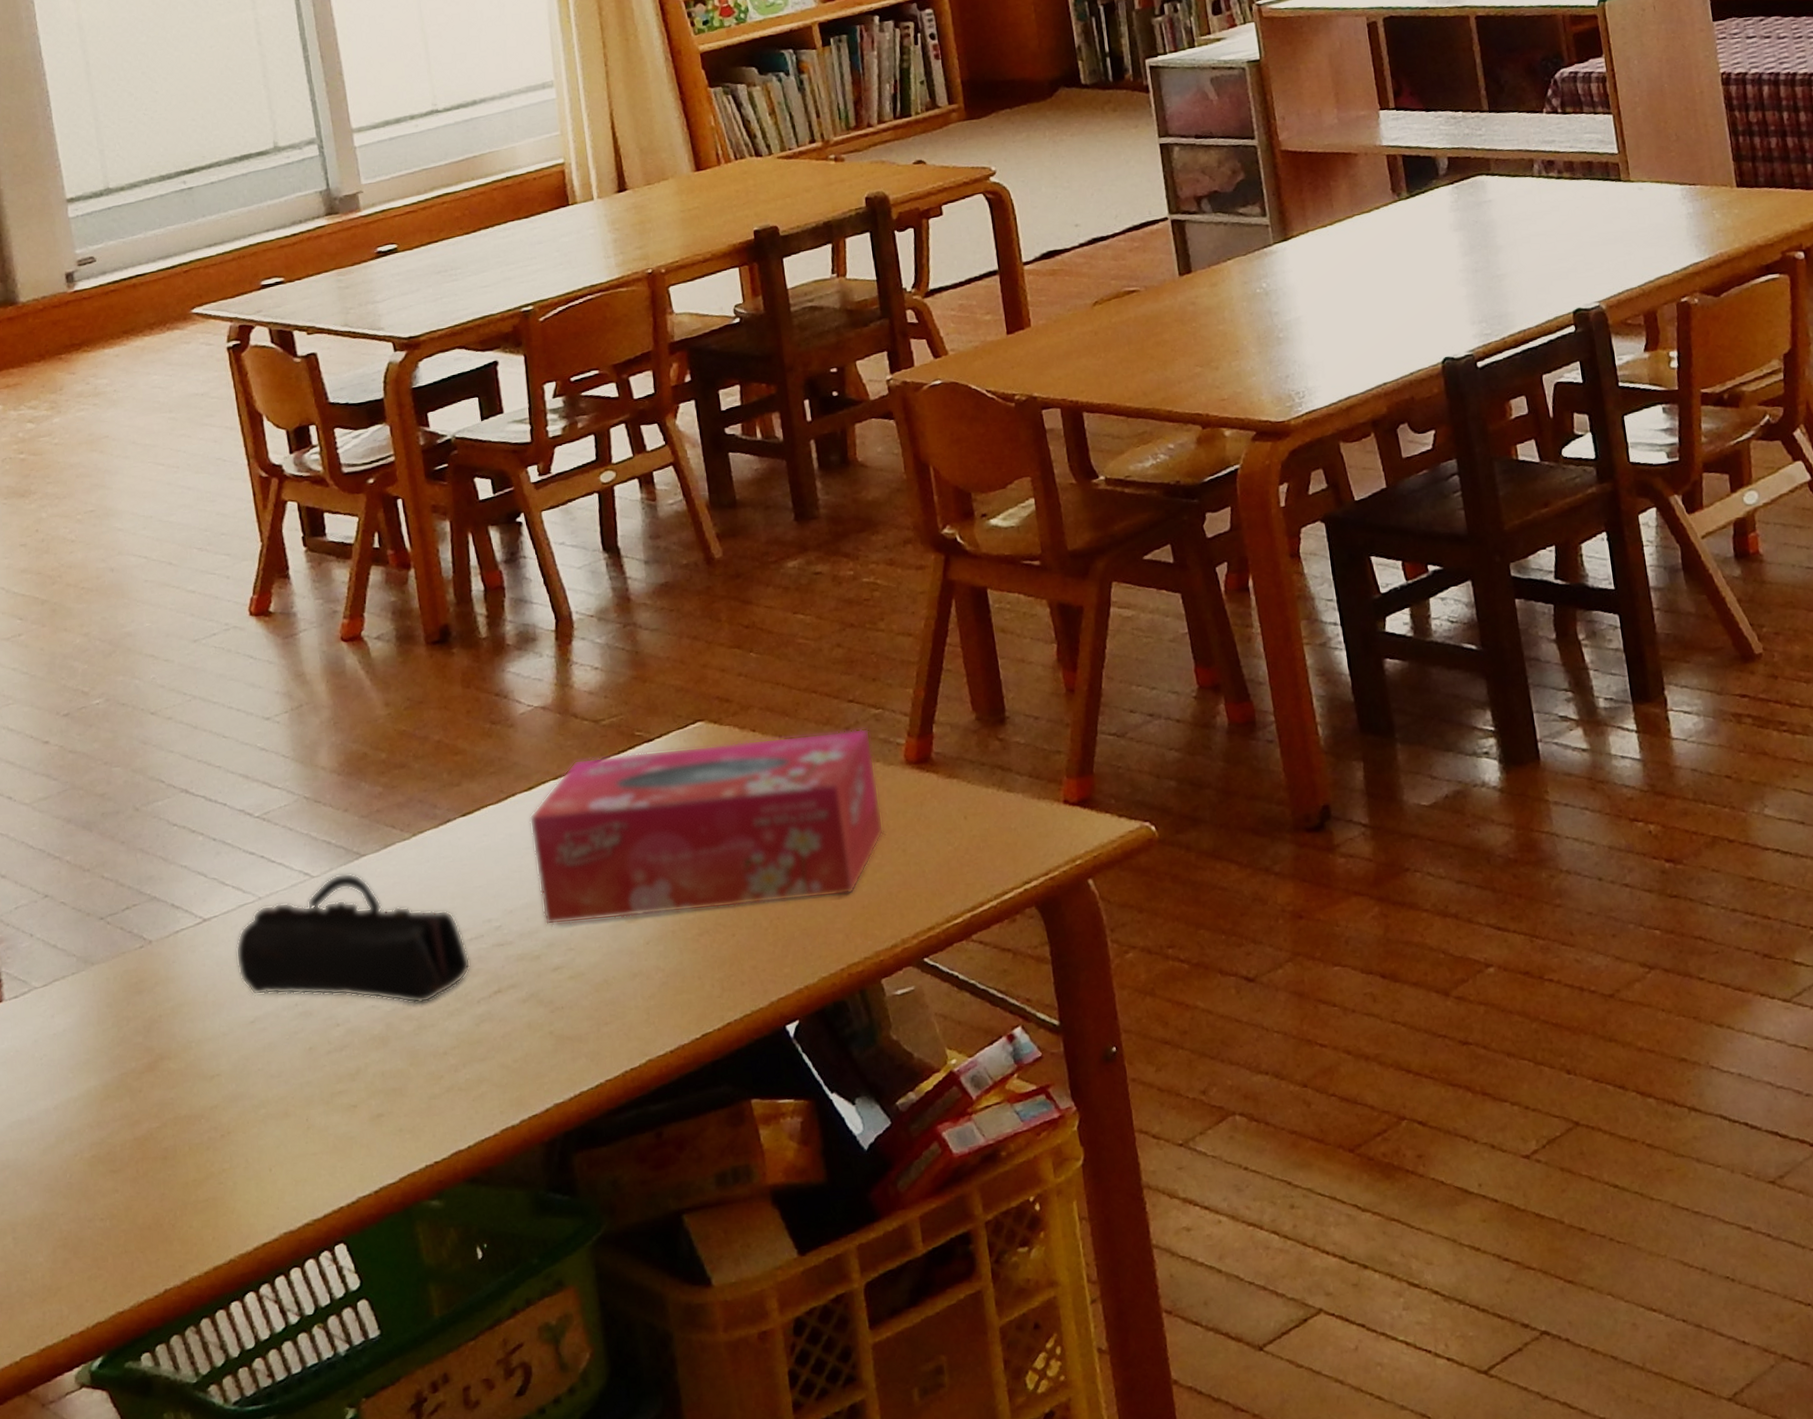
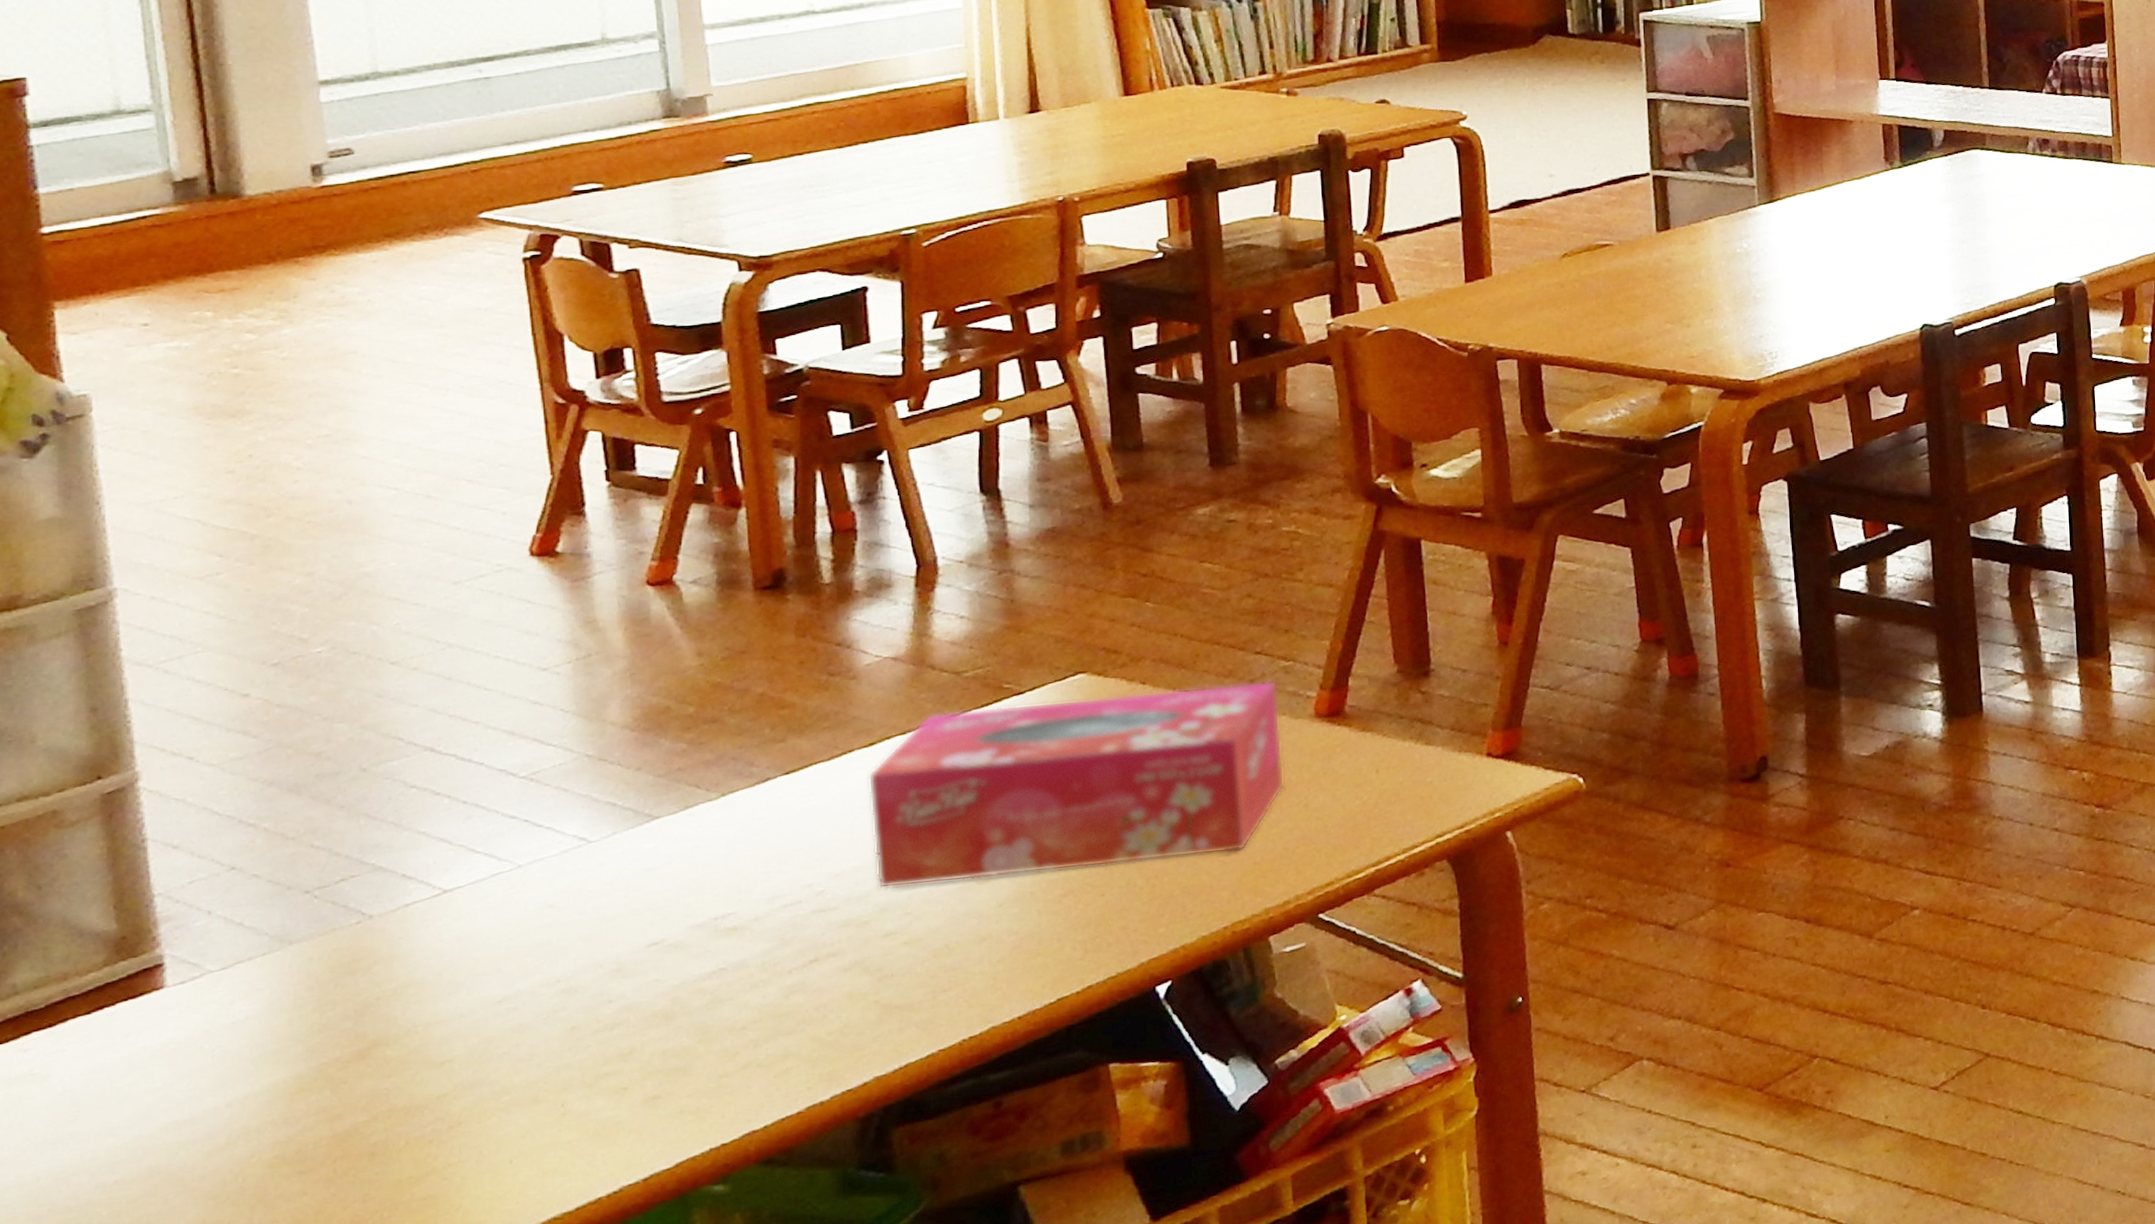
pencil case: present [235,873,471,1004] -> none [483,837,783,976]

